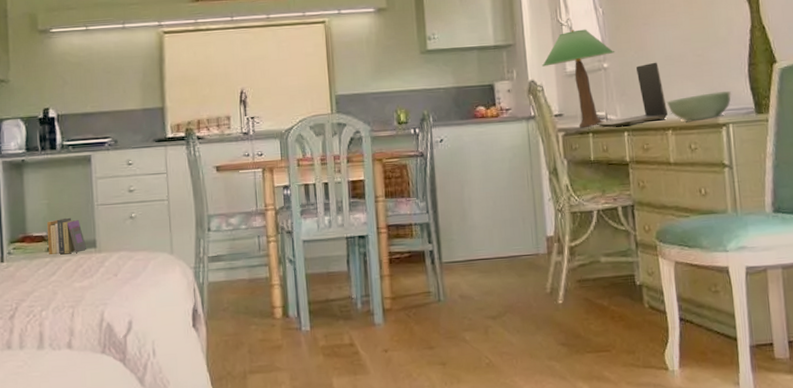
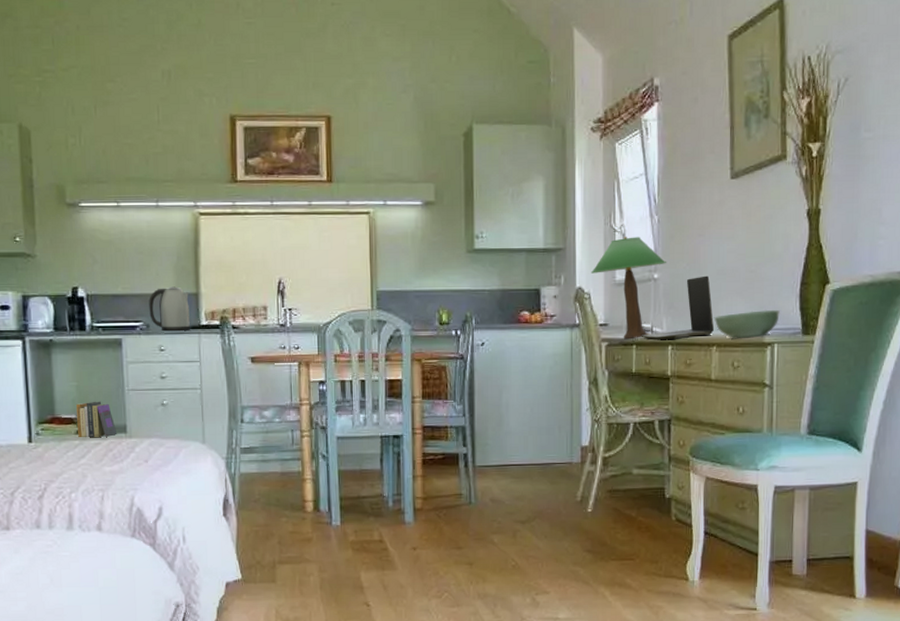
kettle: none [116,102,157,146] -> present [149,286,190,332]

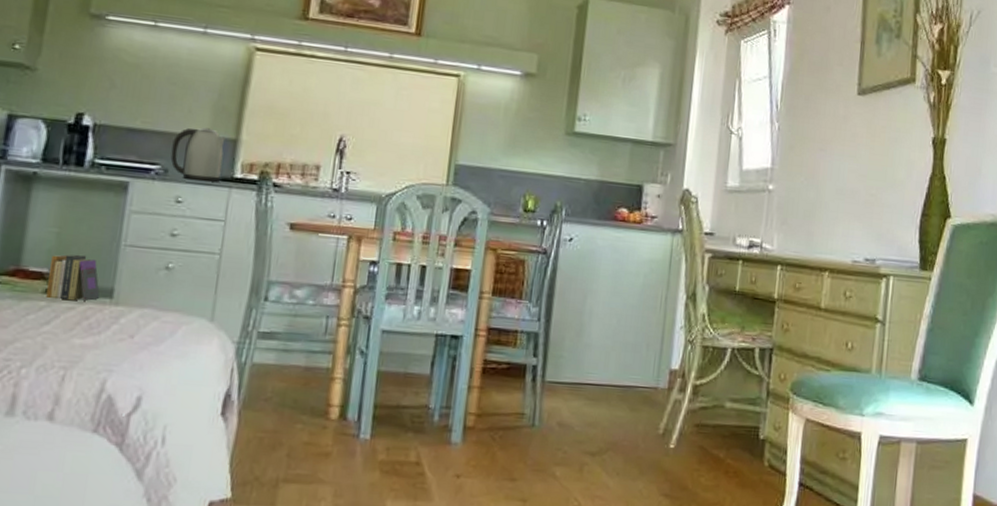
table lamp: present [590,237,667,340] -> none [700,141,784,253]
laptop computer: present [641,275,714,341] -> none [748,193,828,260]
bowl: present [714,309,780,339] -> none [828,237,898,267]

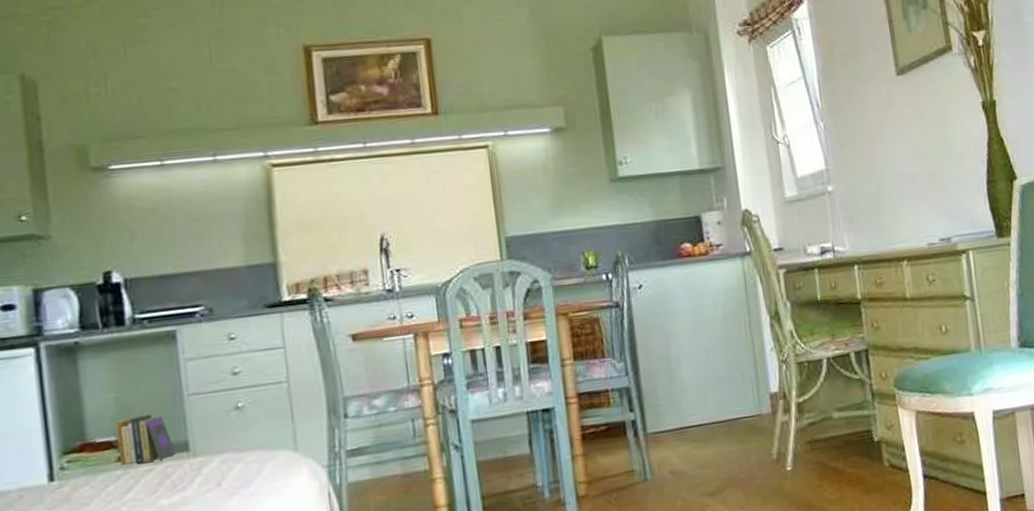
kettle: present [170,127,226,183] -> none [210,257,268,315]

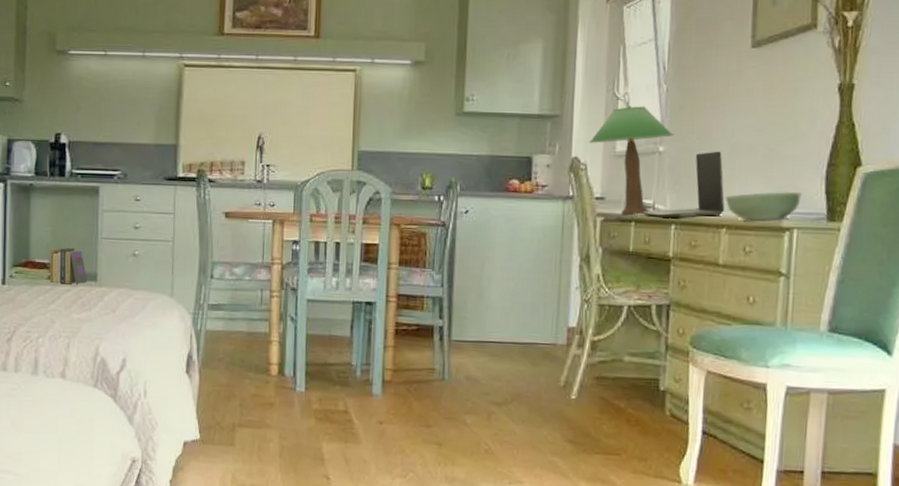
table lamp: none [756,147,841,264] -> present [588,106,675,216]
laptop computer: none [822,182,901,262] -> present [641,151,725,220]
bowl: none [899,212,970,251] -> present [725,191,802,222]

